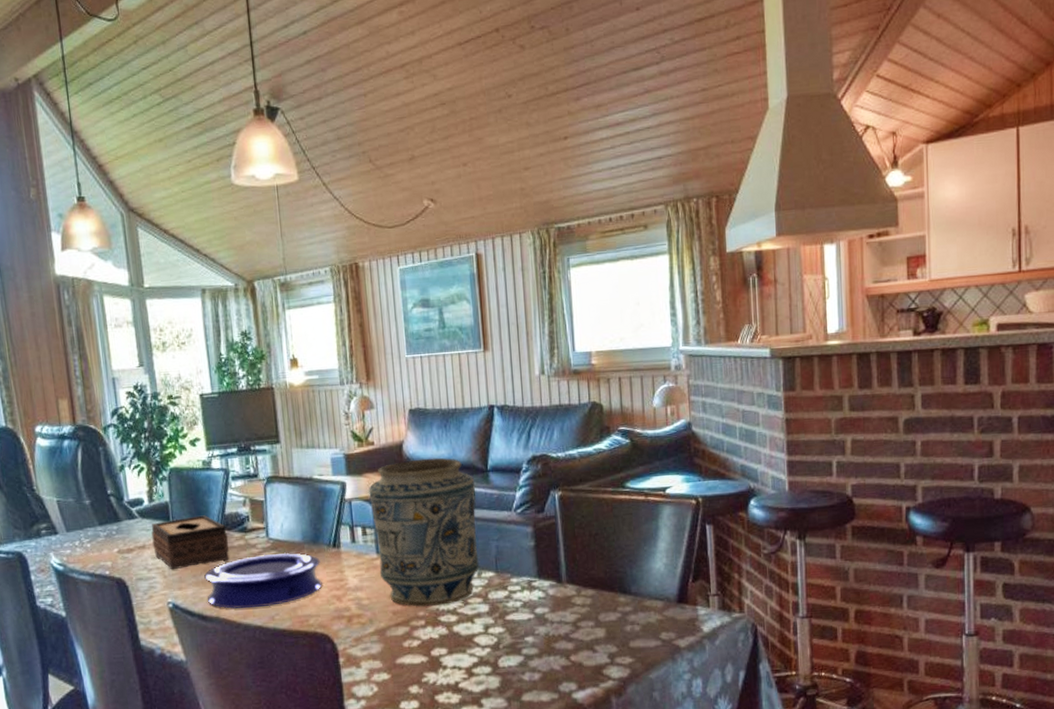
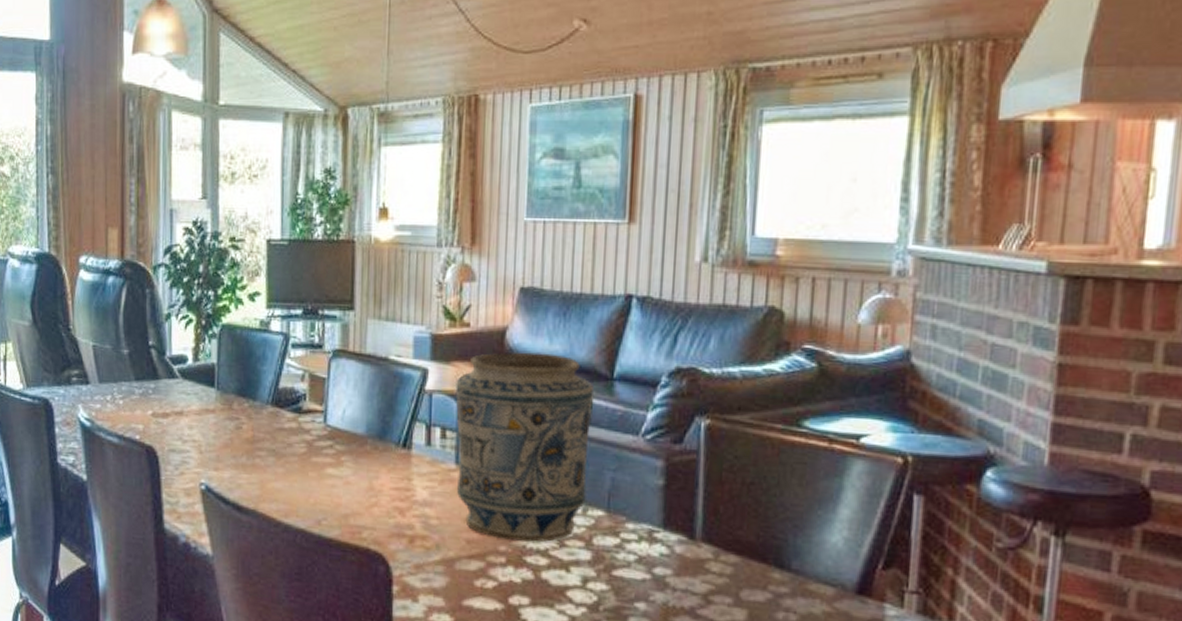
tissue box: present [151,515,230,570] -> none [192,385,279,446]
plate: present [204,552,322,609] -> none [245,443,385,508]

